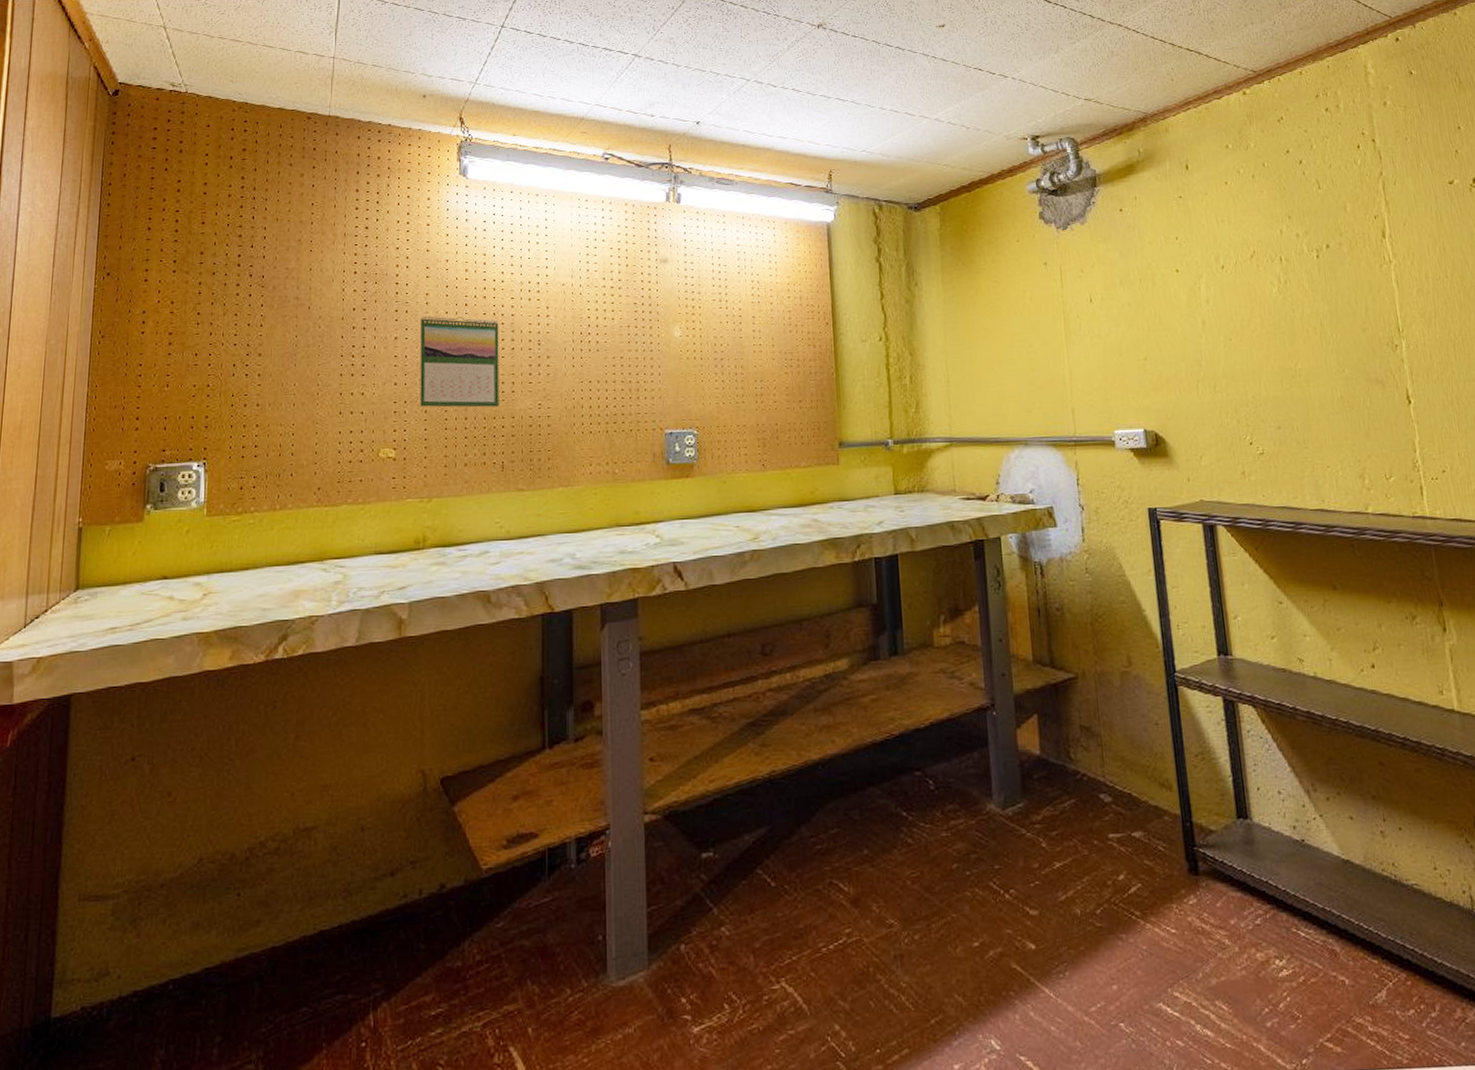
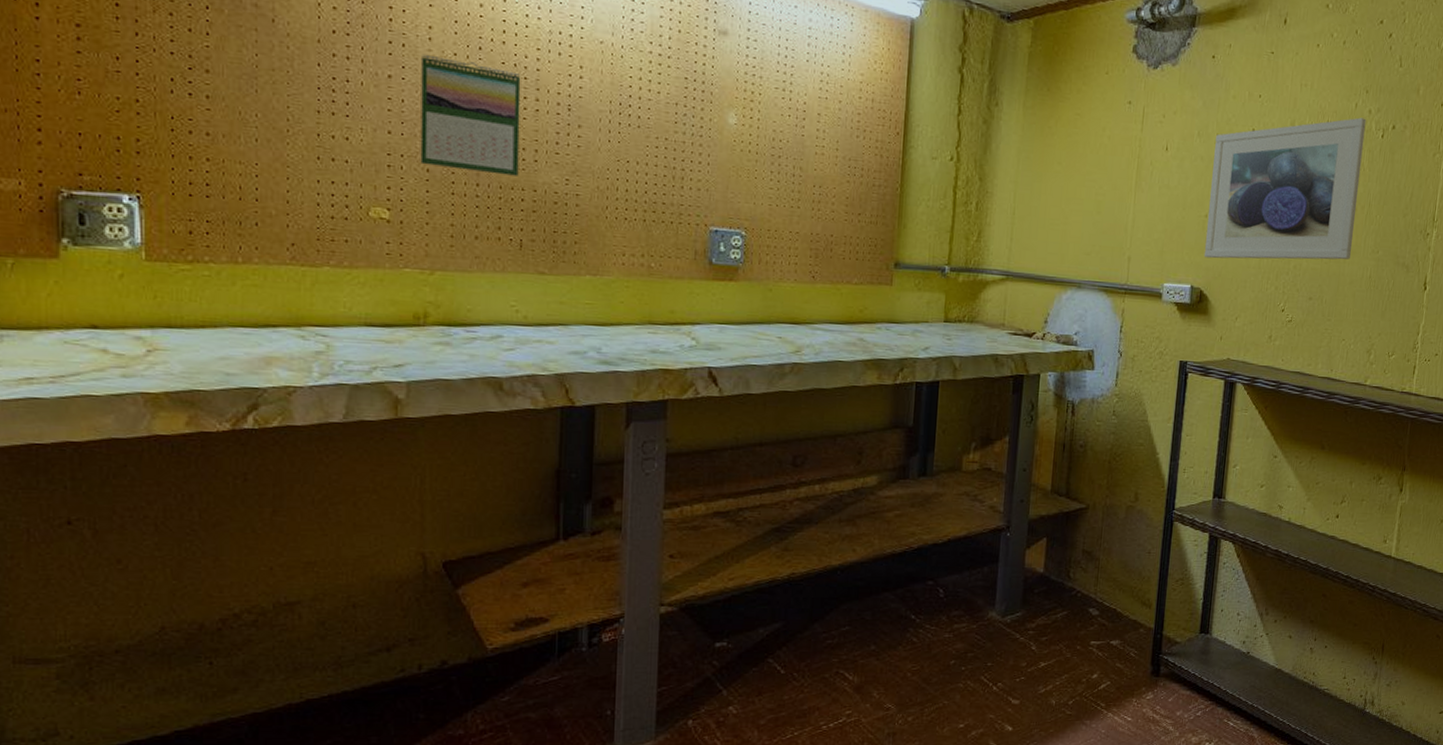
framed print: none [1139,242,1314,400] -> present [1203,117,1366,260]

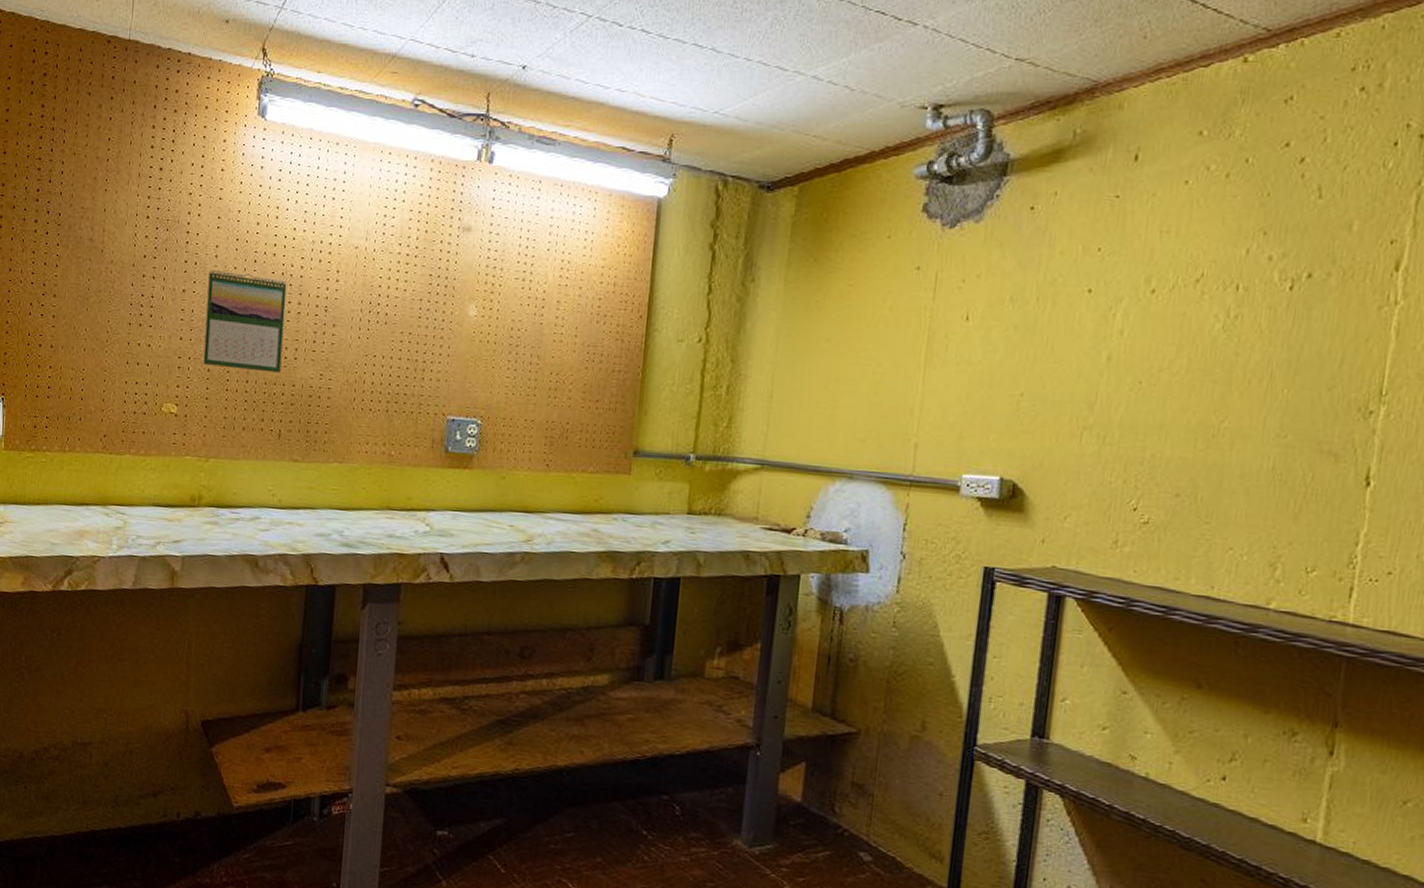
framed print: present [1203,117,1366,260] -> none [1018,266,1264,447]

